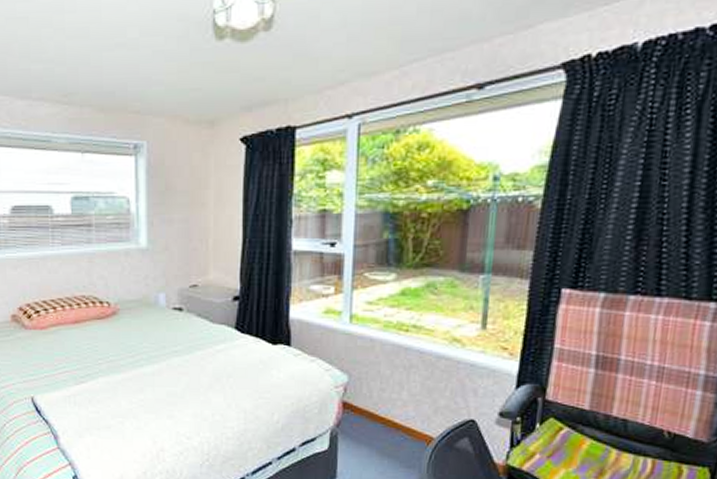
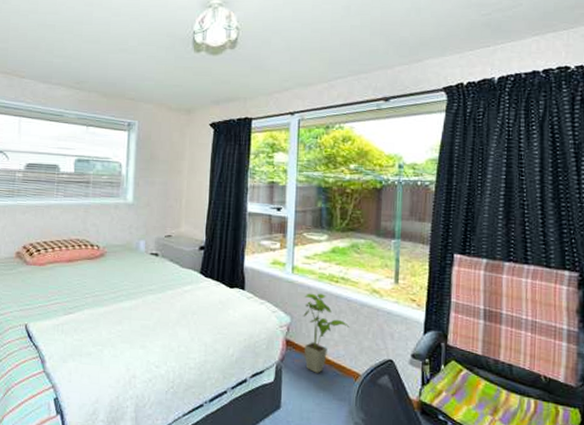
house plant: none [363,346,422,439] -> present [303,293,350,373]

